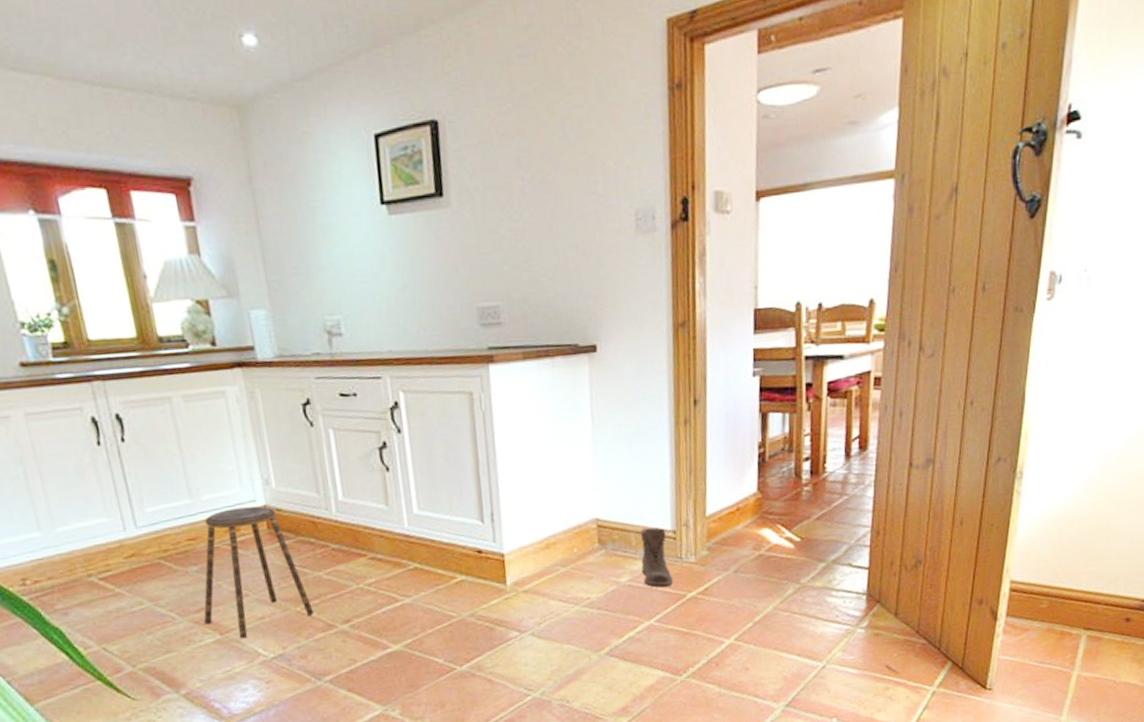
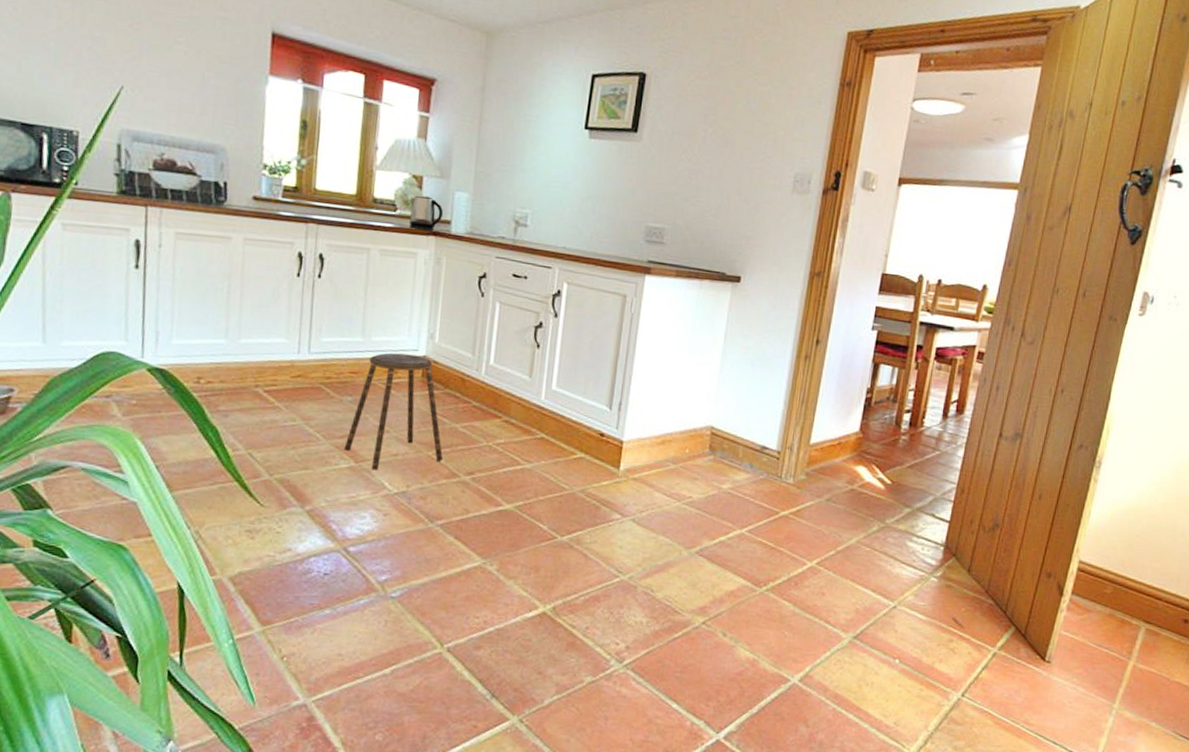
kettle: none [201,322,244,365] -> present [409,195,444,231]
boot: present [640,527,673,588] -> none [743,444,771,502]

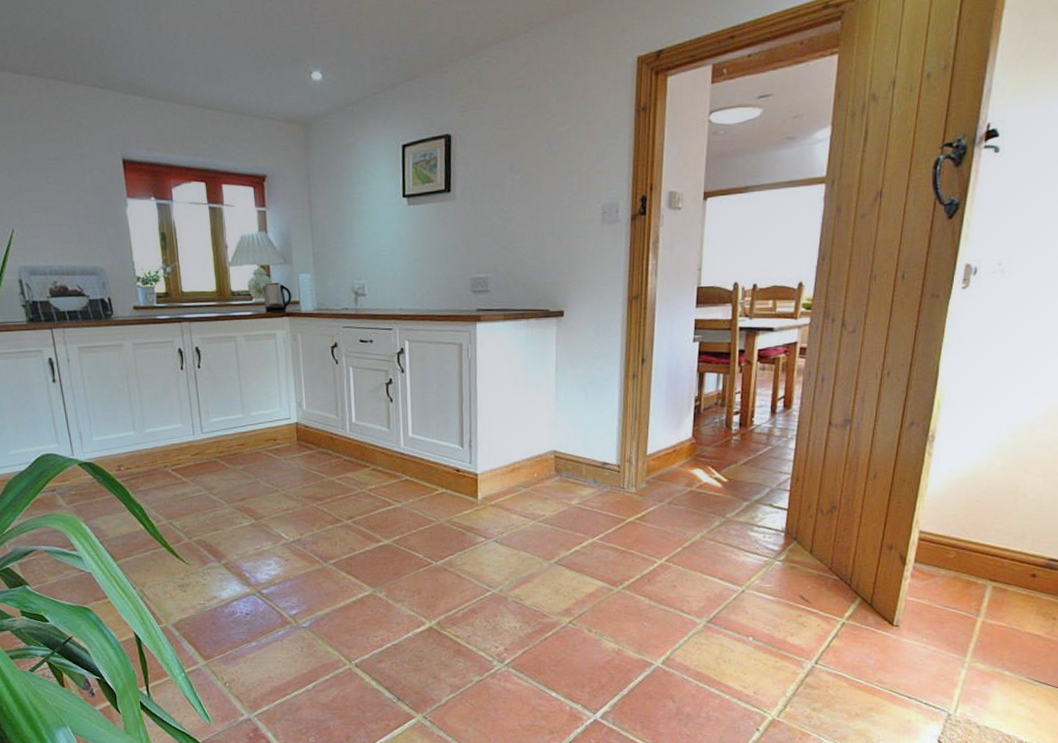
stool: present [344,352,444,471] -> none [244,422,327,525]

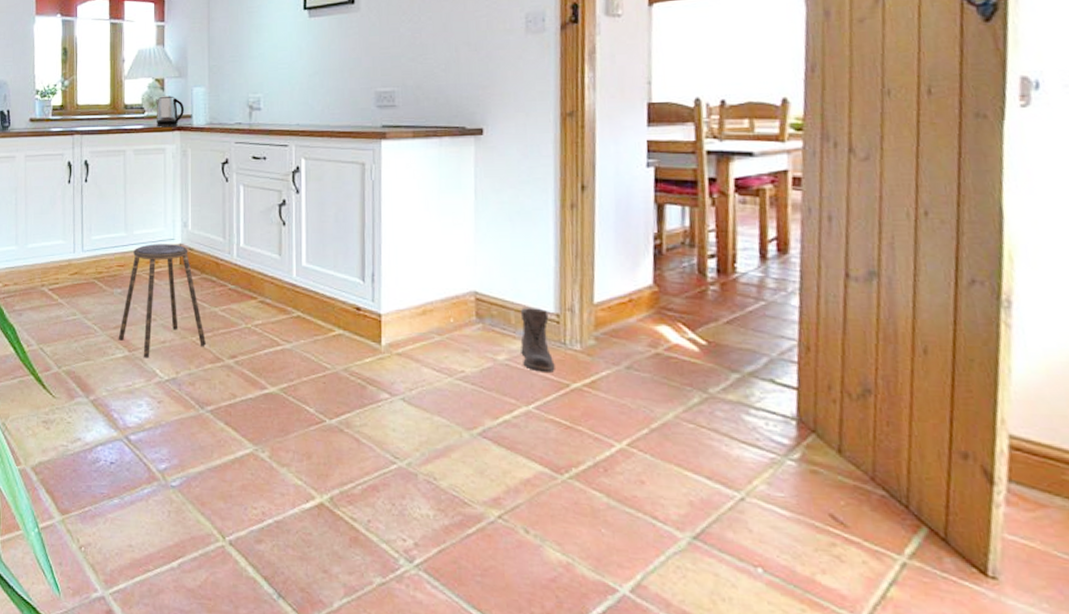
stool: none [244,422,327,525] -> present [118,244,207,358]
boot: none [589,461,615,512] -> present [520,308,555,374]

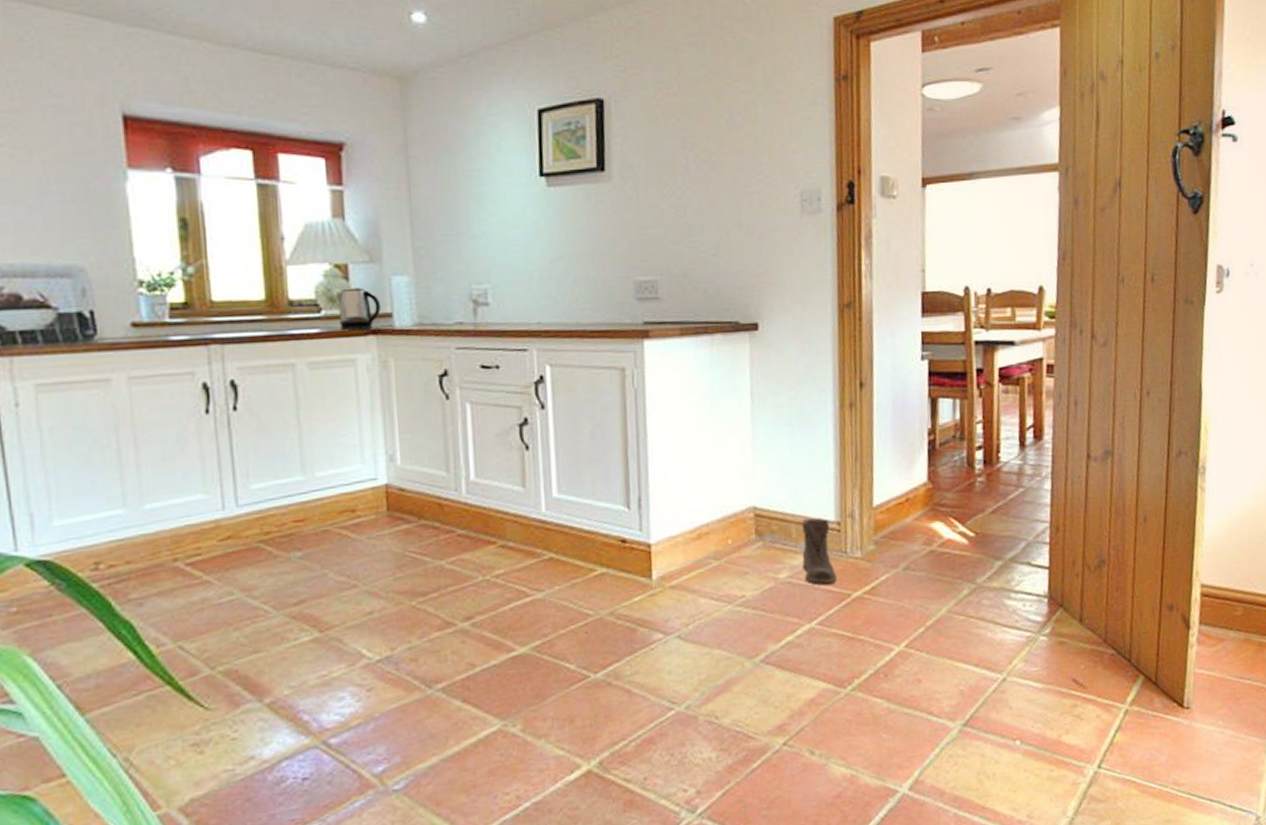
stool: present [118,244,207,358] -> none [302,484,432,638]

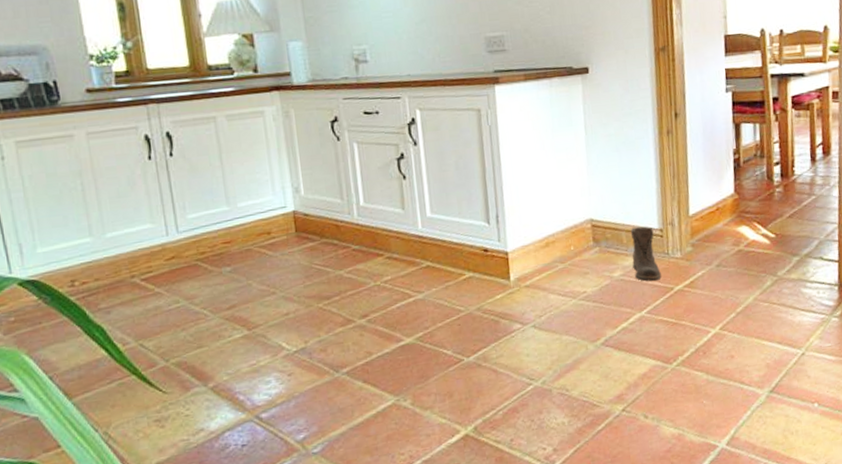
kettle: present [337,287,382,331] -> none [245,52,282,89]

